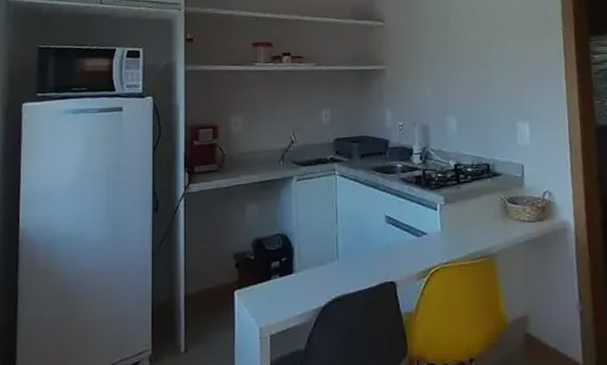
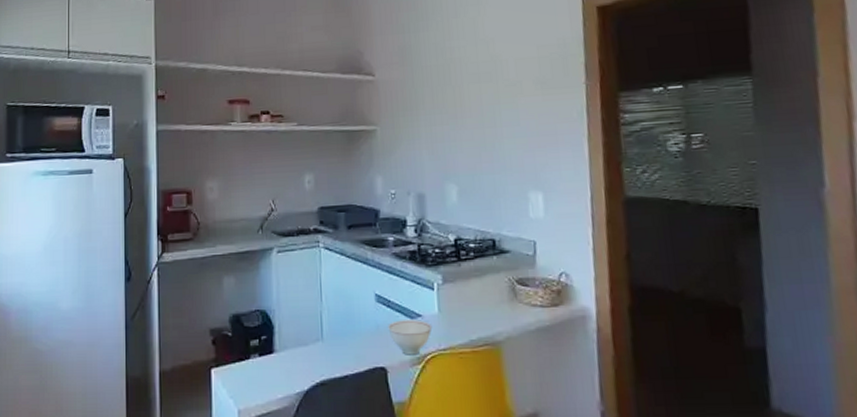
bowl: none [397,237,436,270] -> present [388,319,433,355]

